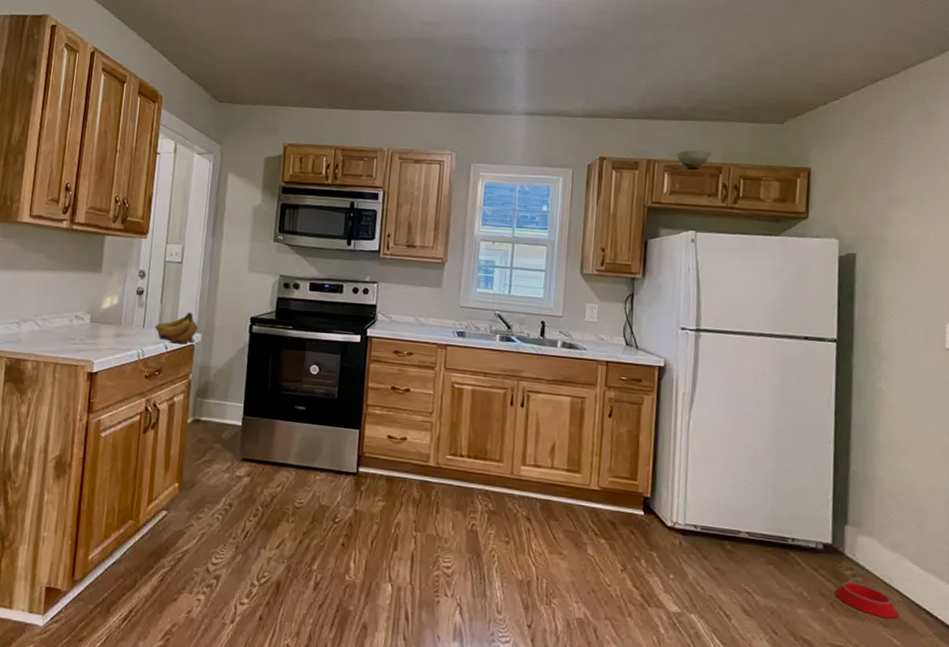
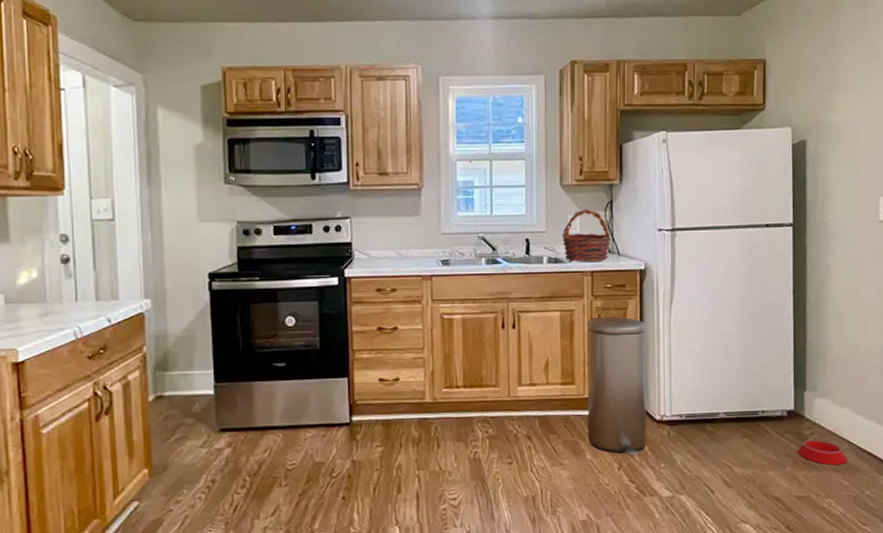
fruit: present [154,312,199,344] -> none [91,276,146,315]
basket: none [578,299,630,353] -> present [562,209,611,263]
pedal bin: none [590,408,661,560] -> present [586,316,646,455]
bowl: present [677,150,712,170] -> none [645,47,677,69]

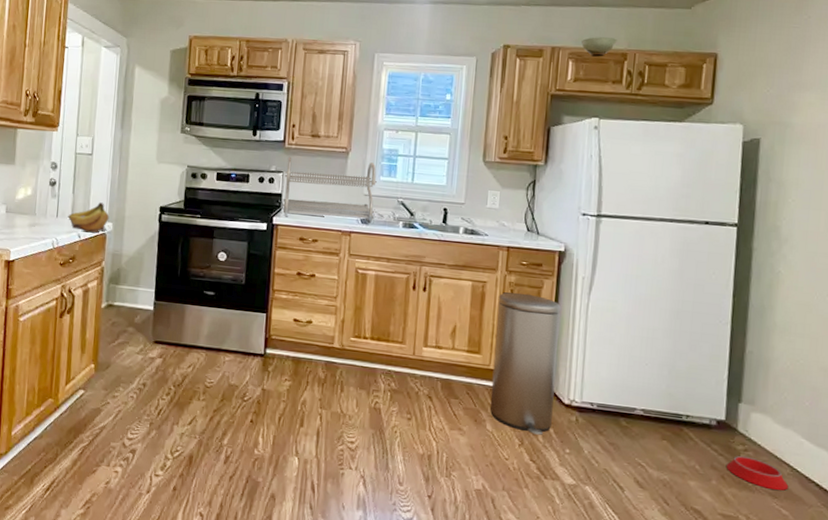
fruit: none [91,276,146,315] -> present [67,202,110,233]
dish rack: none [353,198,454,268] -> present [282,156,377,223]
basket: present [562,209,611,263] -> none [480,186,531,239]
bowl: none [645,47,677,69] -> present [581,36,617,57]

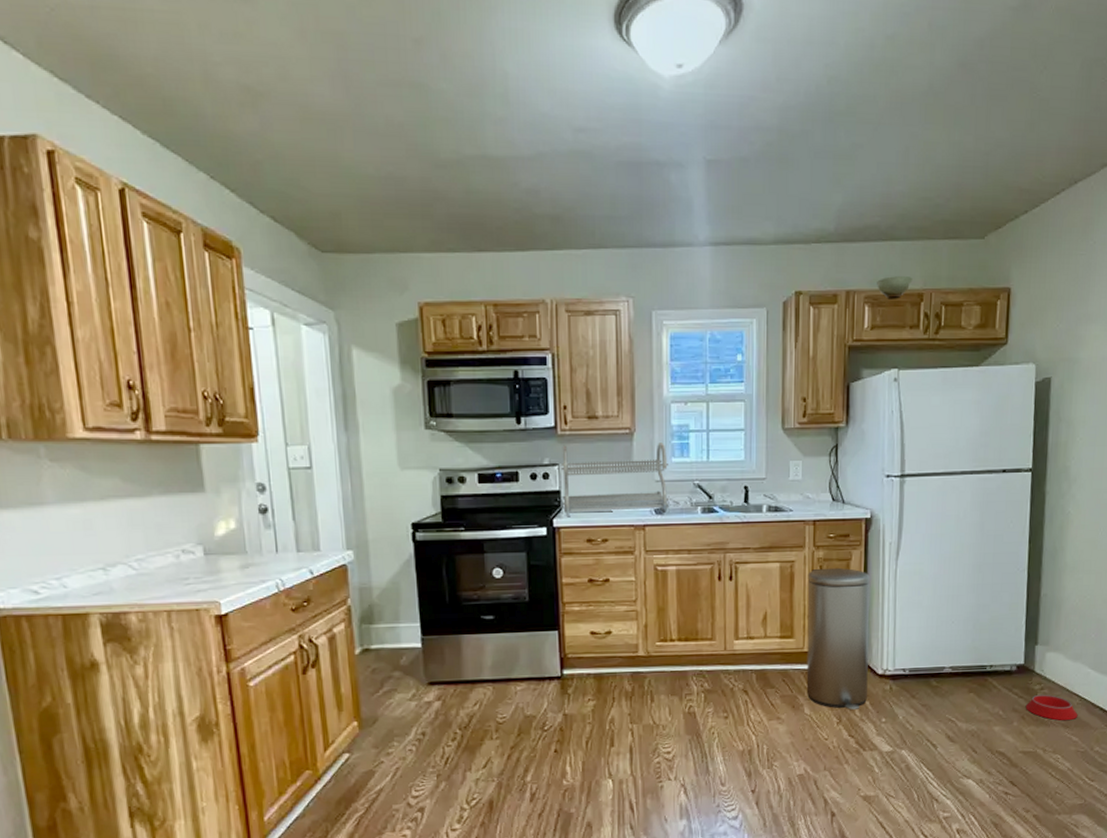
fruit: present [67,202,110,233] -> none [291,527,348,567]

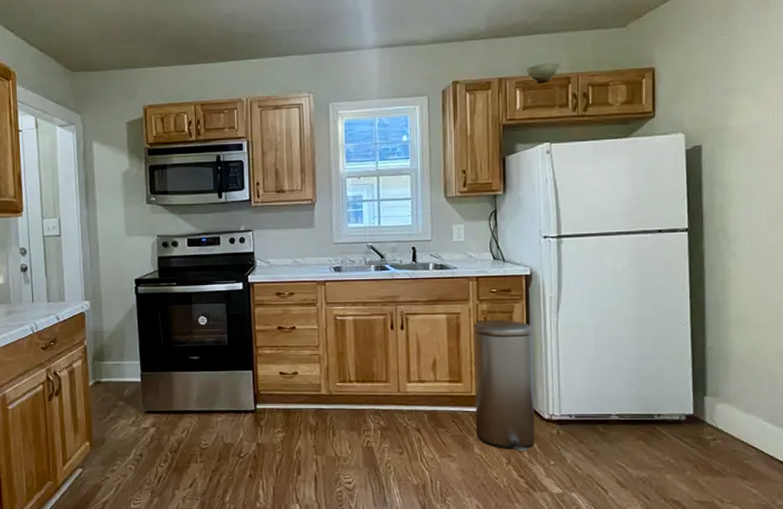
dish rack: present [561,443,668,518] -> none [254,211,345,274]
pet bowl: present [1025,694,1078,721] -> none [698,444,756,473]

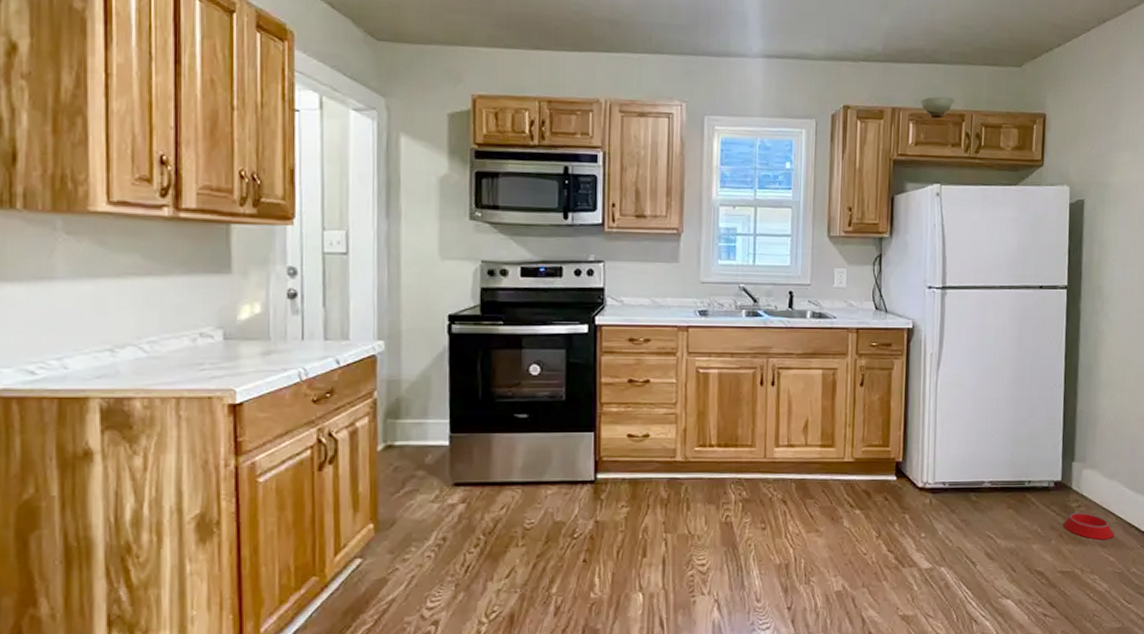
pedal bin: present [473,319,535,451] -> none [846,376,911,524]
pet bowl: none [698,444,756,473] -> present [1063,512,1115,540]

